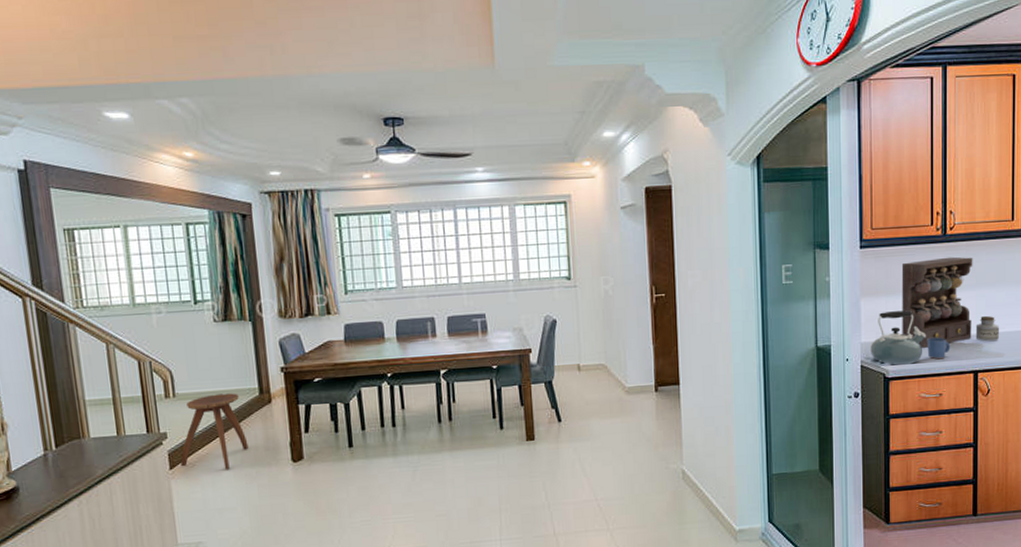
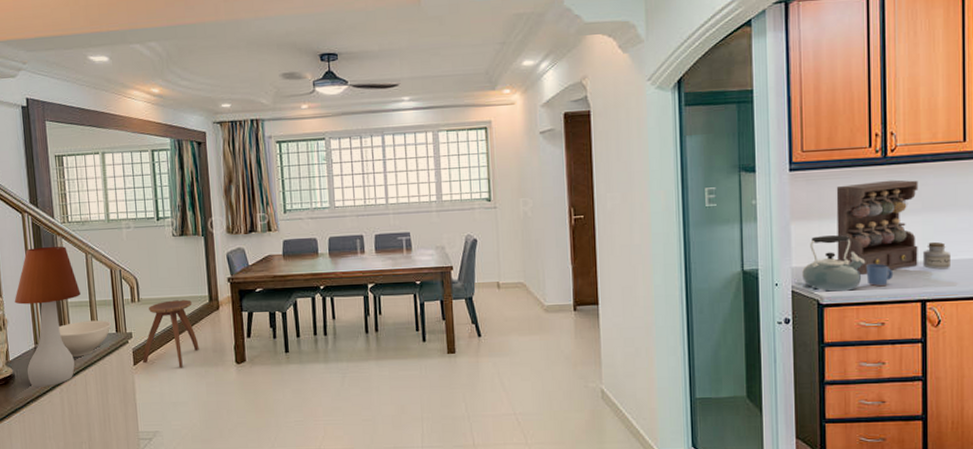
table lamp: none [15,335,101,501] -> present [14,246,81,387]
bowl: none [74,419,142,465] -> present [58,320,112,358]

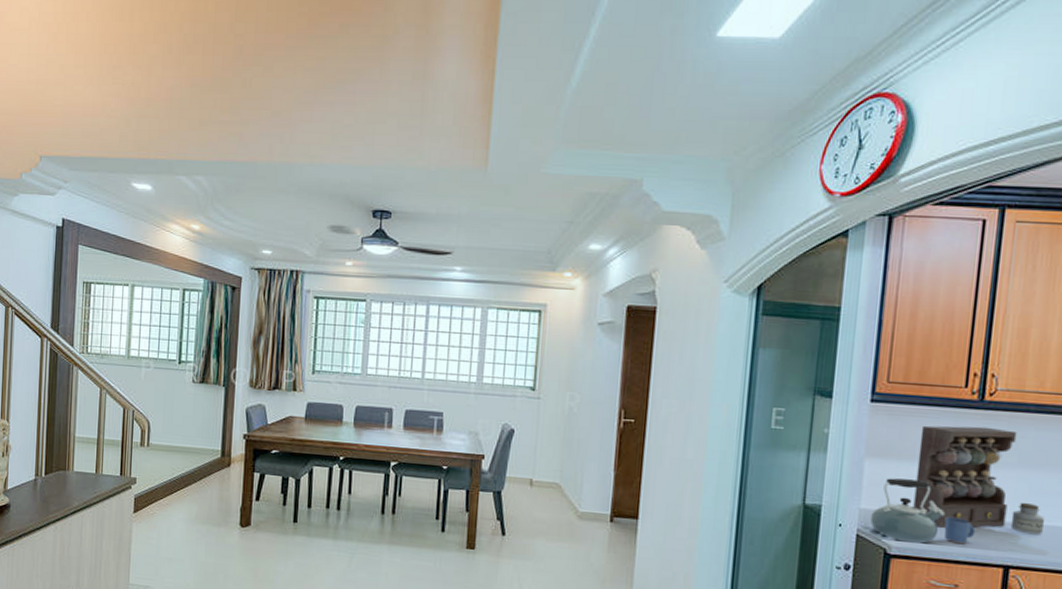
table lamp: present [14,246,81,387] -> none [21,375,89,522]
bowl: present [58,320,112,358] -> none [62,458,117,497]
stool: present [142,299,199,368] -> none [143,449,204,523]

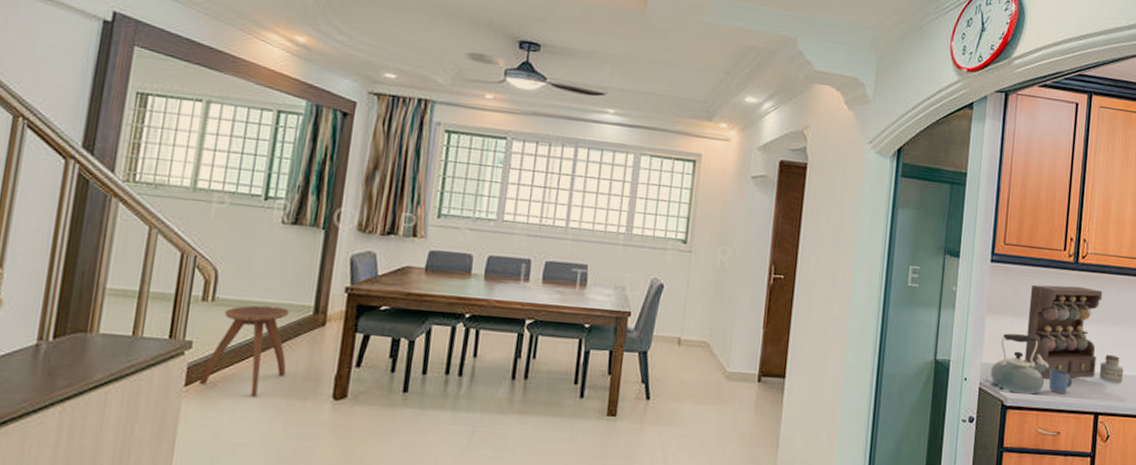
stool: none [143,449,204,523] -> present [199,305,289,397]

